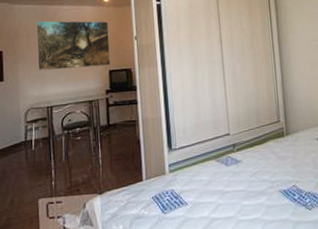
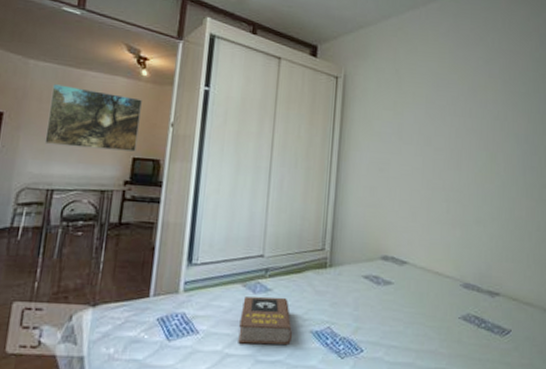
book: none [219,166,265,209] -> present [238,296,293,345]

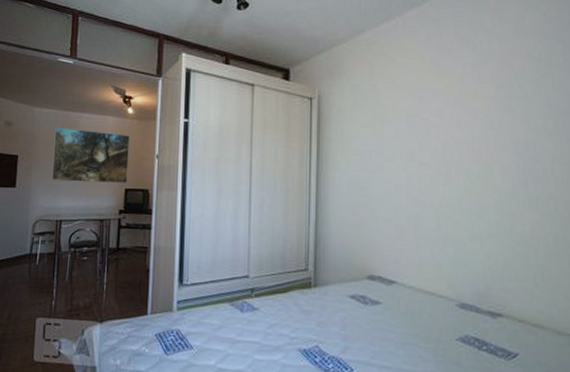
book: present [238,296,293,345] -> none [229,315,281,361]

